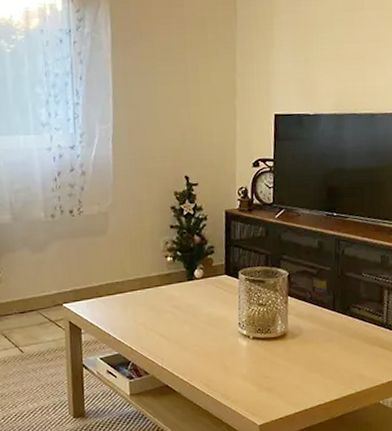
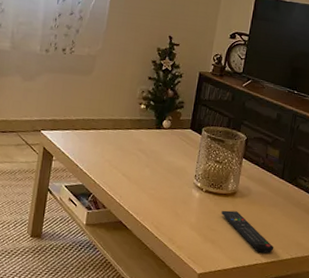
remote control: none [273,353,336,392] -> present [221,210,274,253]

